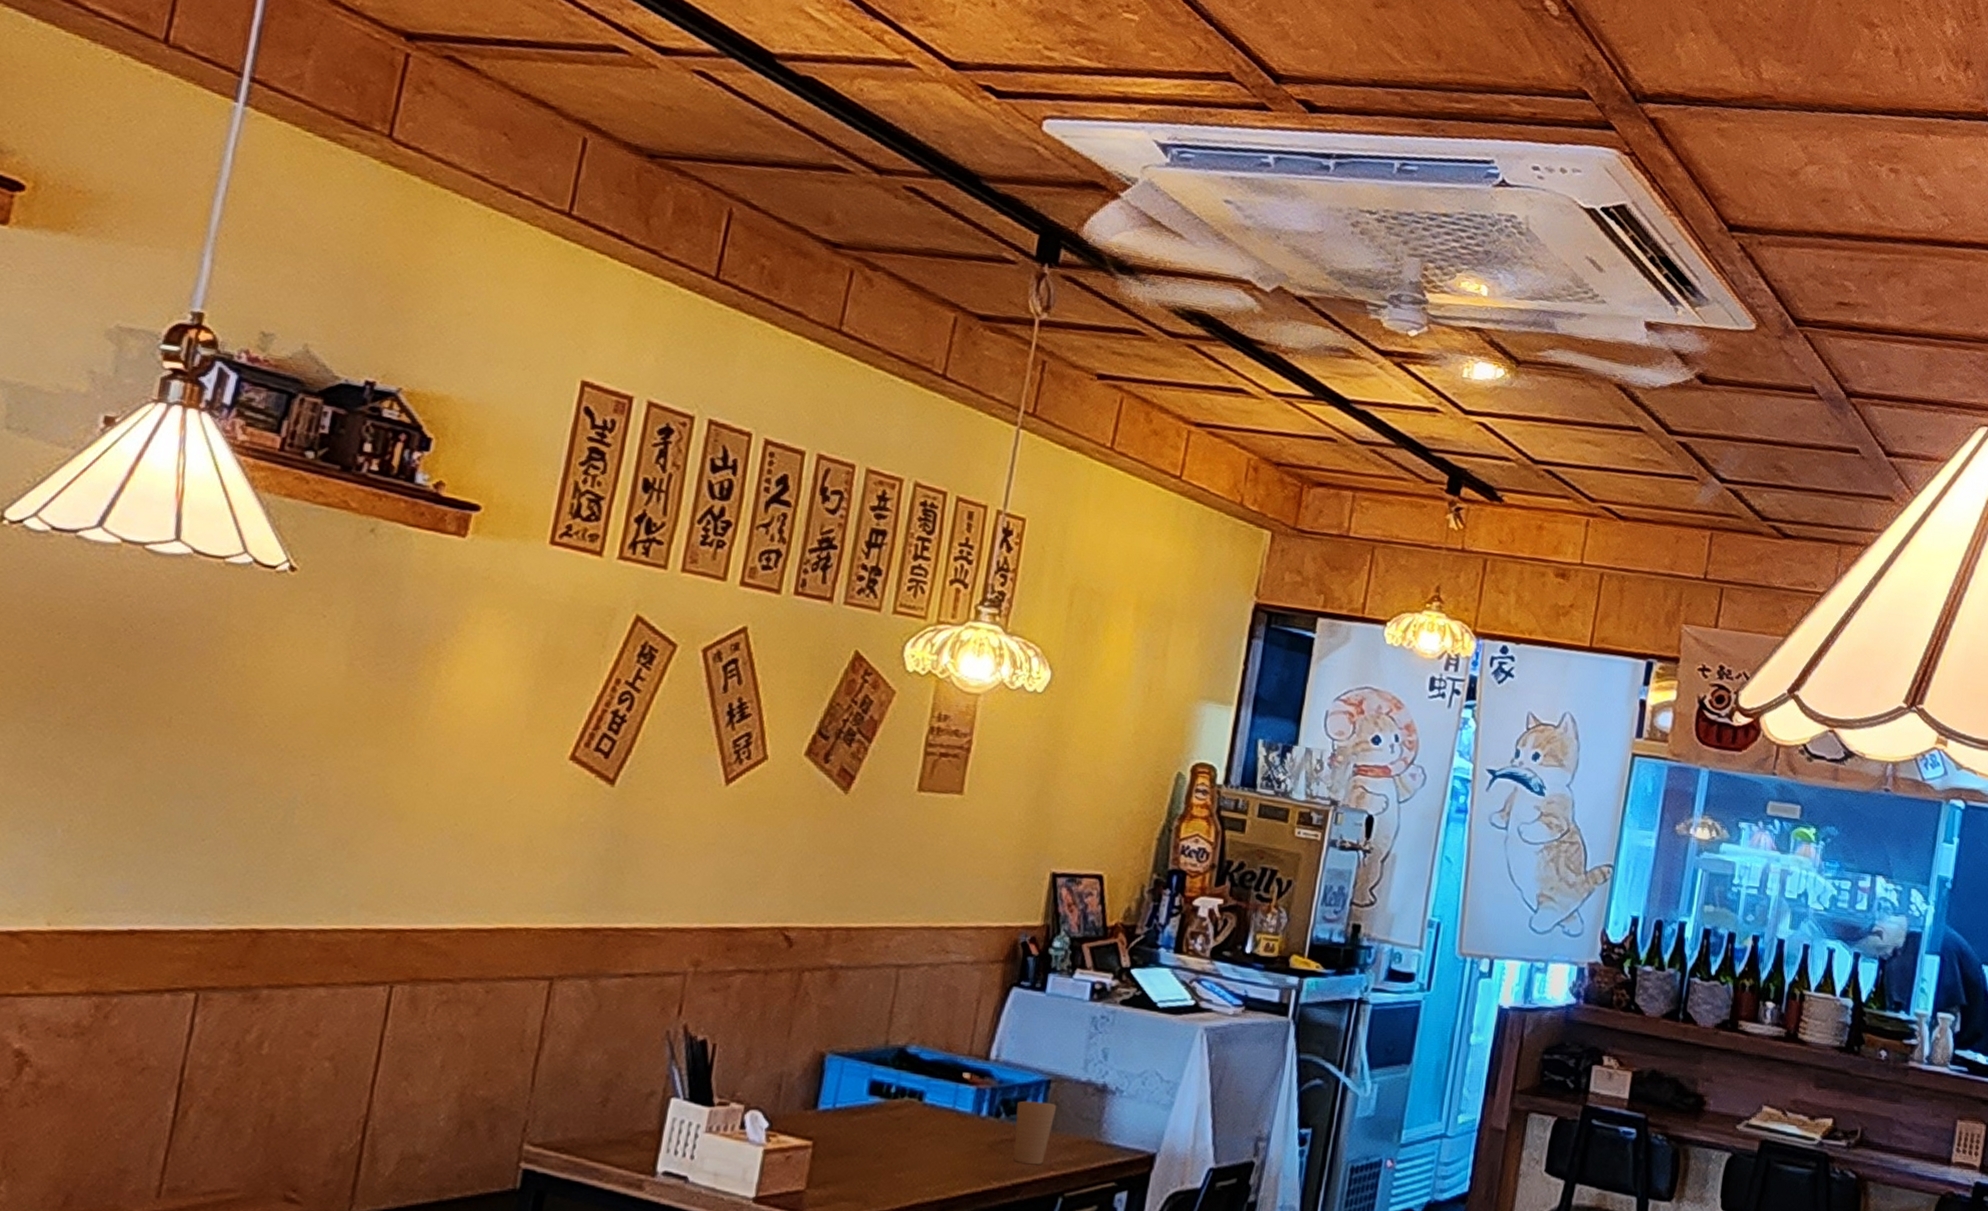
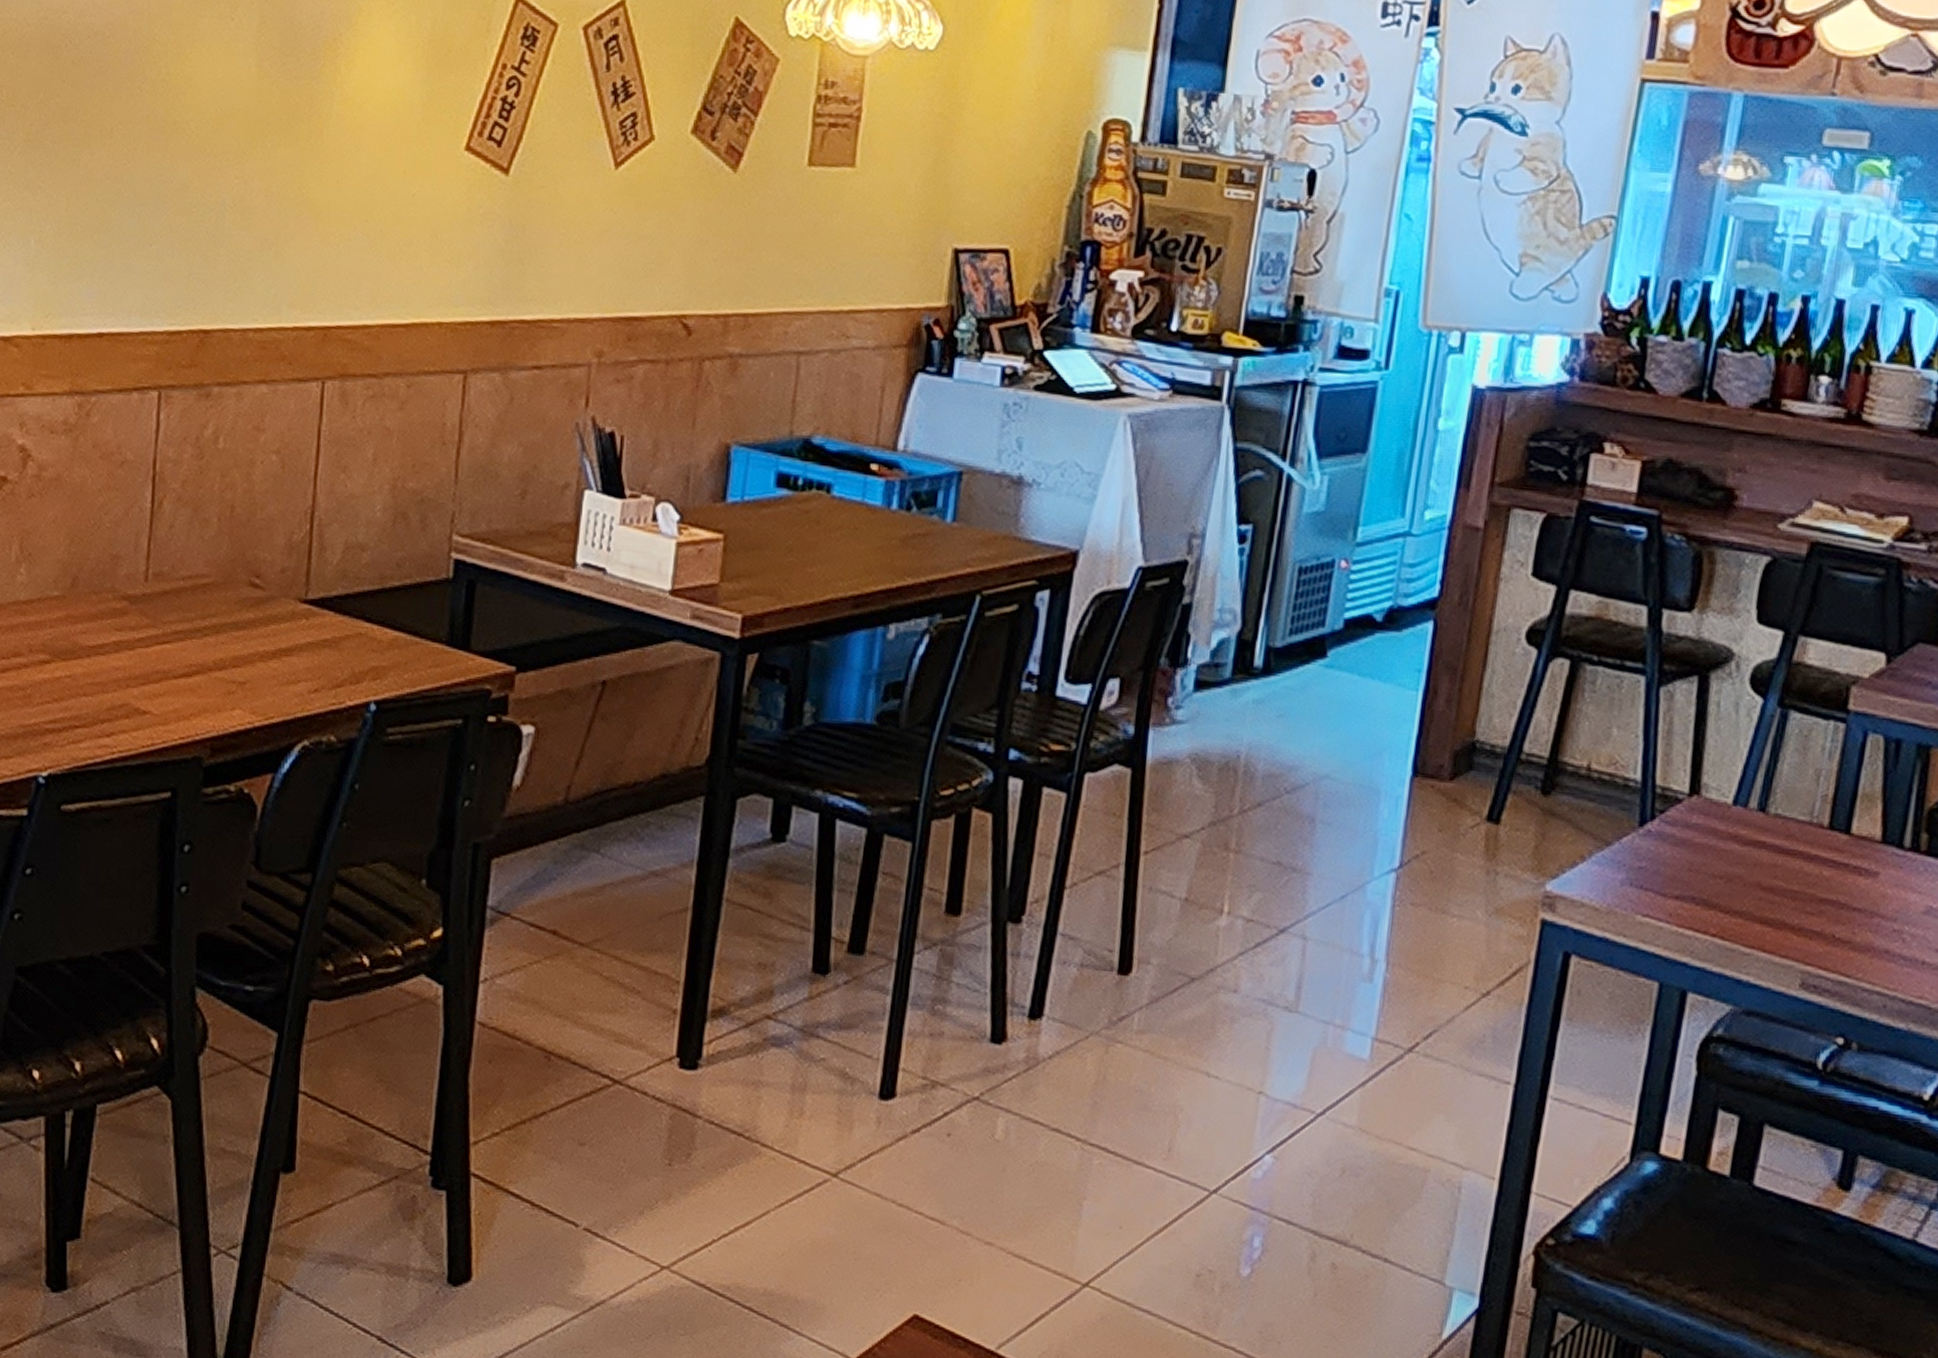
cup: present [1013,1100,1057,1165] -> none [927,493,971,561]

